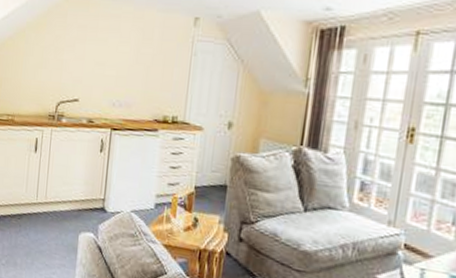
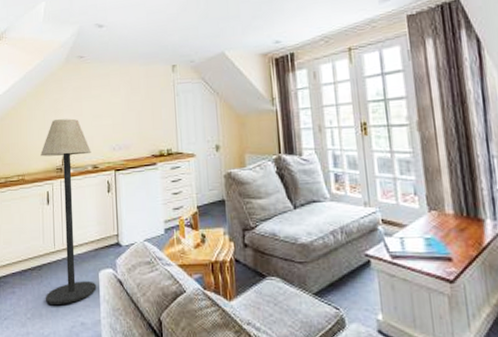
floor lamp: none [22,60,89,259] -> present [40,118,96,304]

